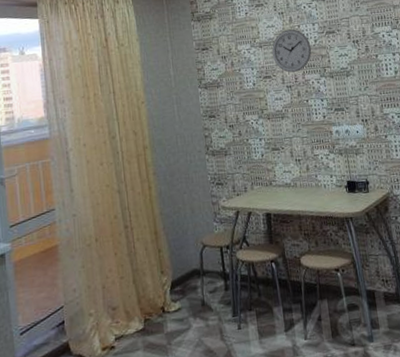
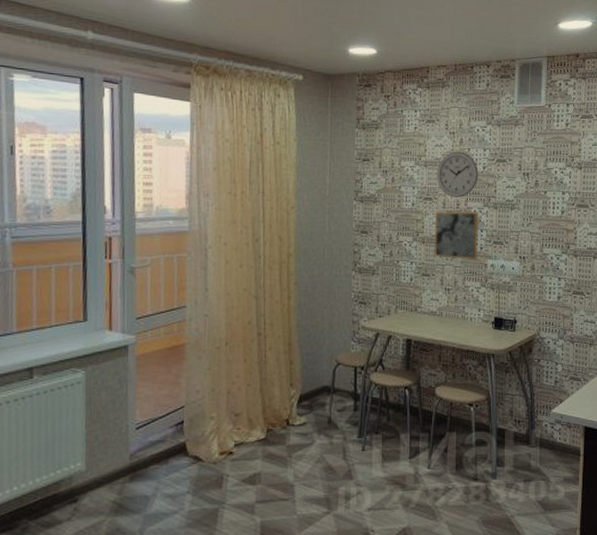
wall art: none [275,83,322,131] -> present [434,210,479,260]

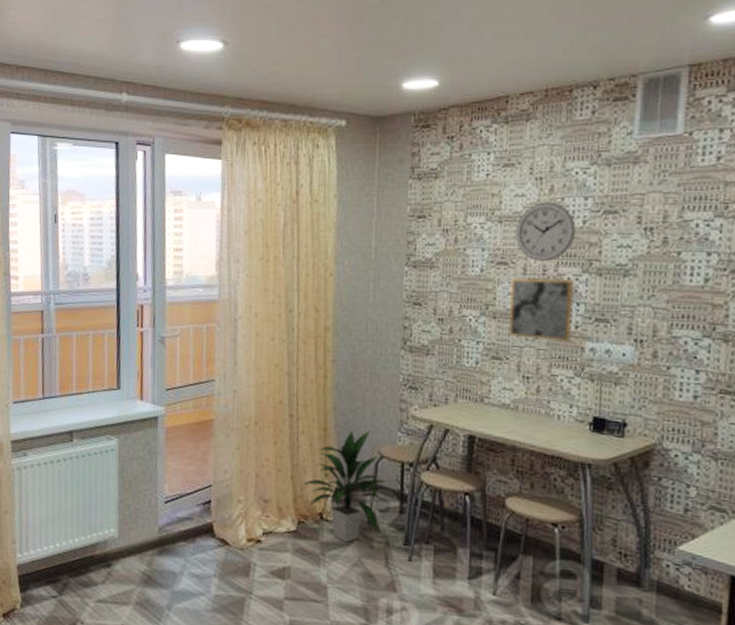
indoor plant: none [269,341,343,442] -> present [300,429,386,543]

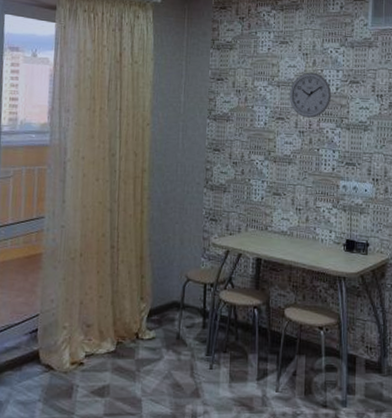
indoor plant: present [300,429,386,543] -> none [120,256,192,358]
wall art: present [508,277,575,342] -> none [285,130,332,181]

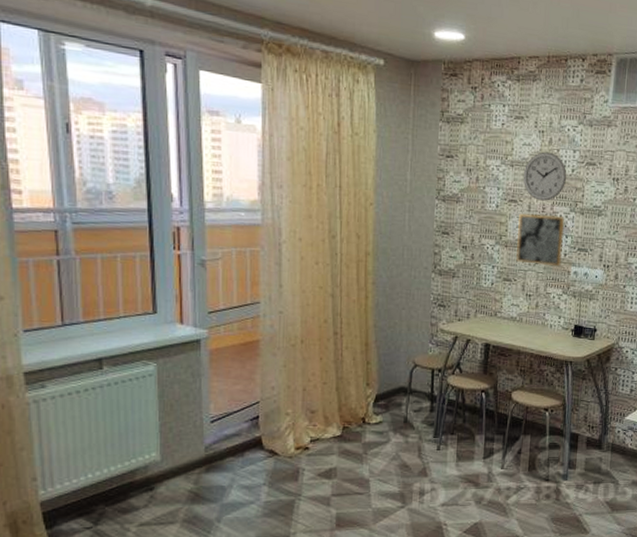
wall art: none [285,130,332,181] -> present [516,213,565,267]

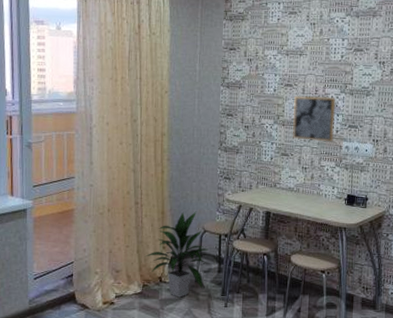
indoor plant: none [345,342,419,441] -> present [144,211,208,298]
wall clock: present [523,151,567,201] -> none [297,41,337,84]

